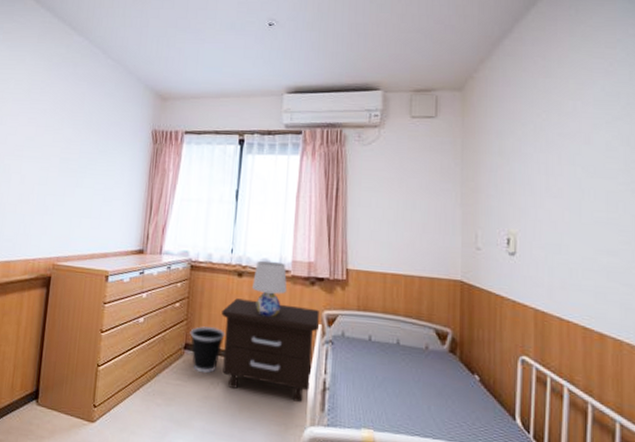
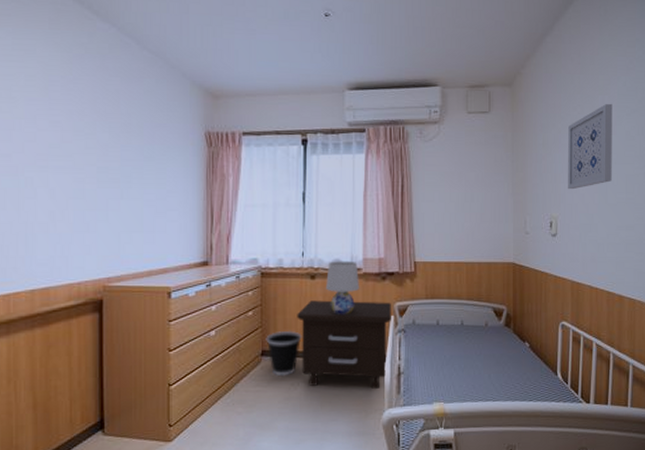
wall art: none [530,109,588,204] -> present [568,103,612,190]

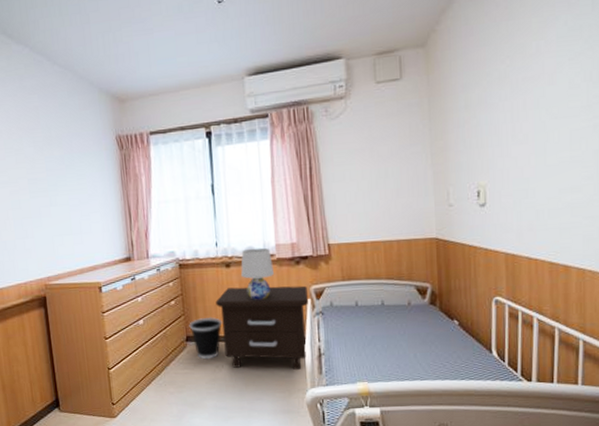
wall art: present [568,103,612,190] -> none [495,48,552,154]

